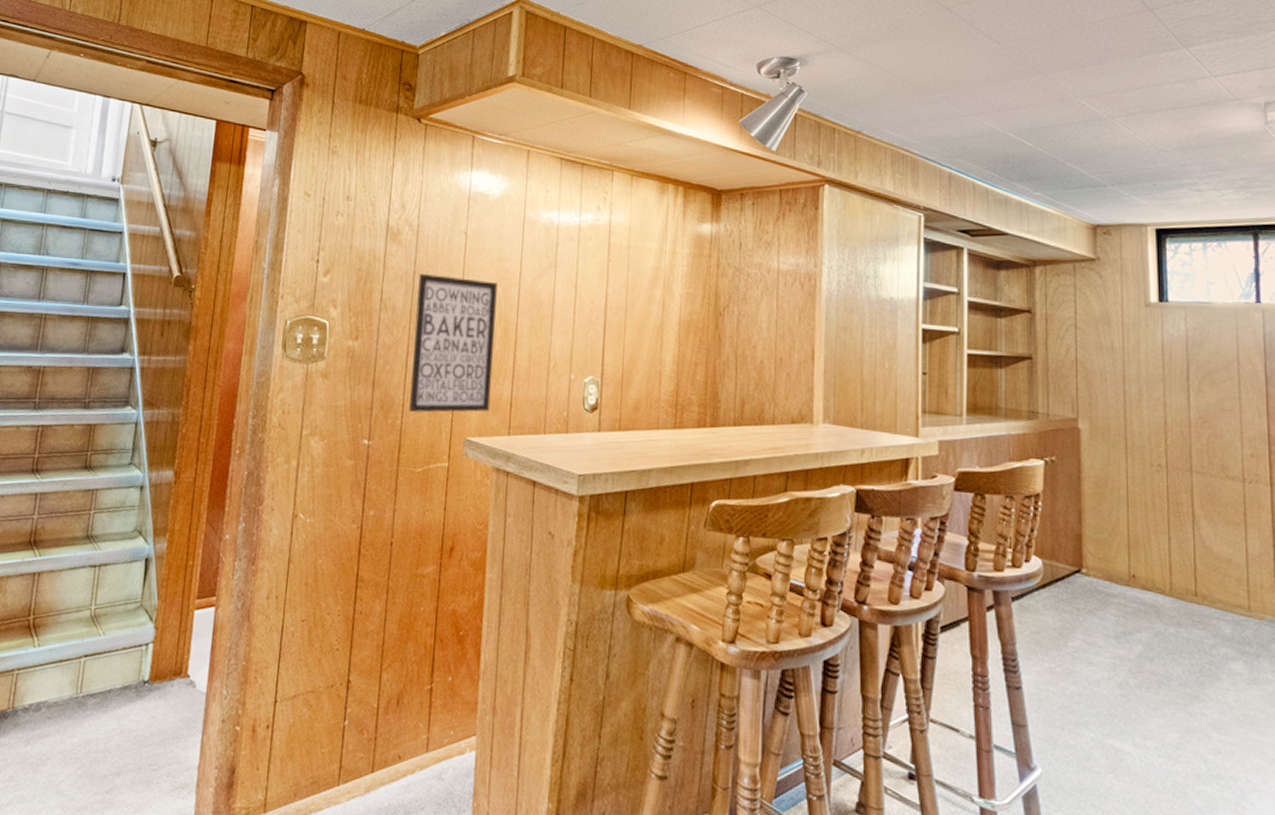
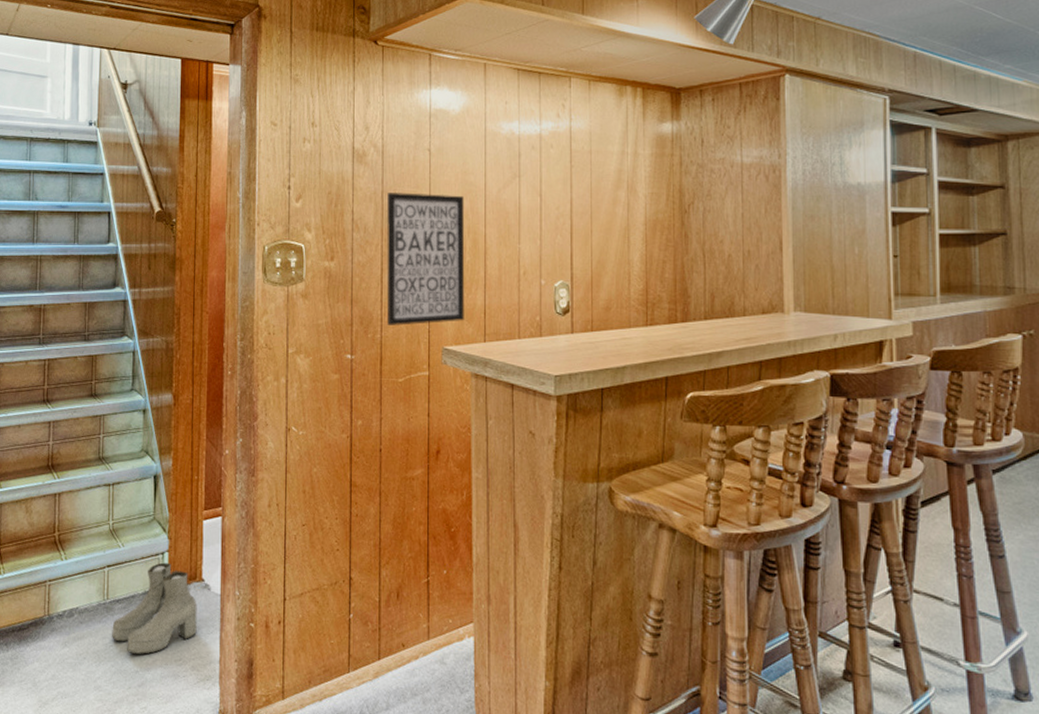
boots: none [81,654,180,757] -> present [112,562,197,654]

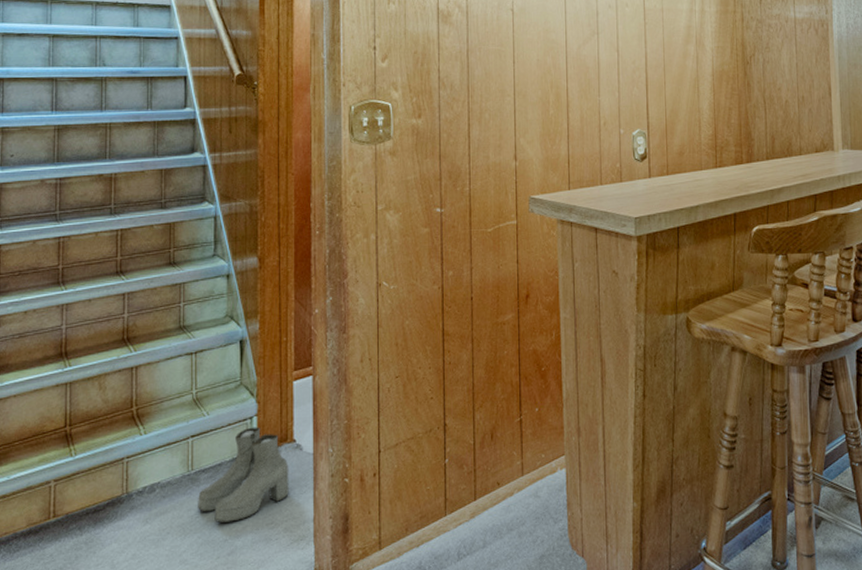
wall art: present [387,193,465,325] -> none [473,51,550,178]

